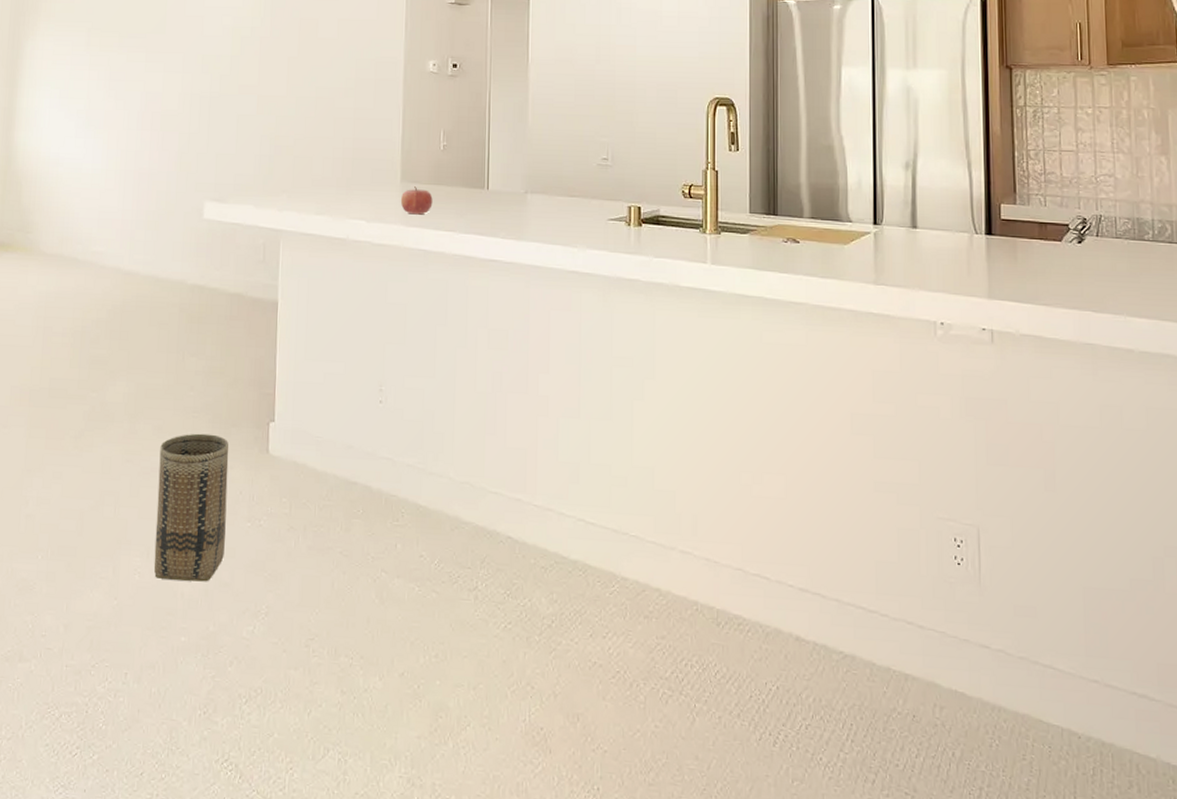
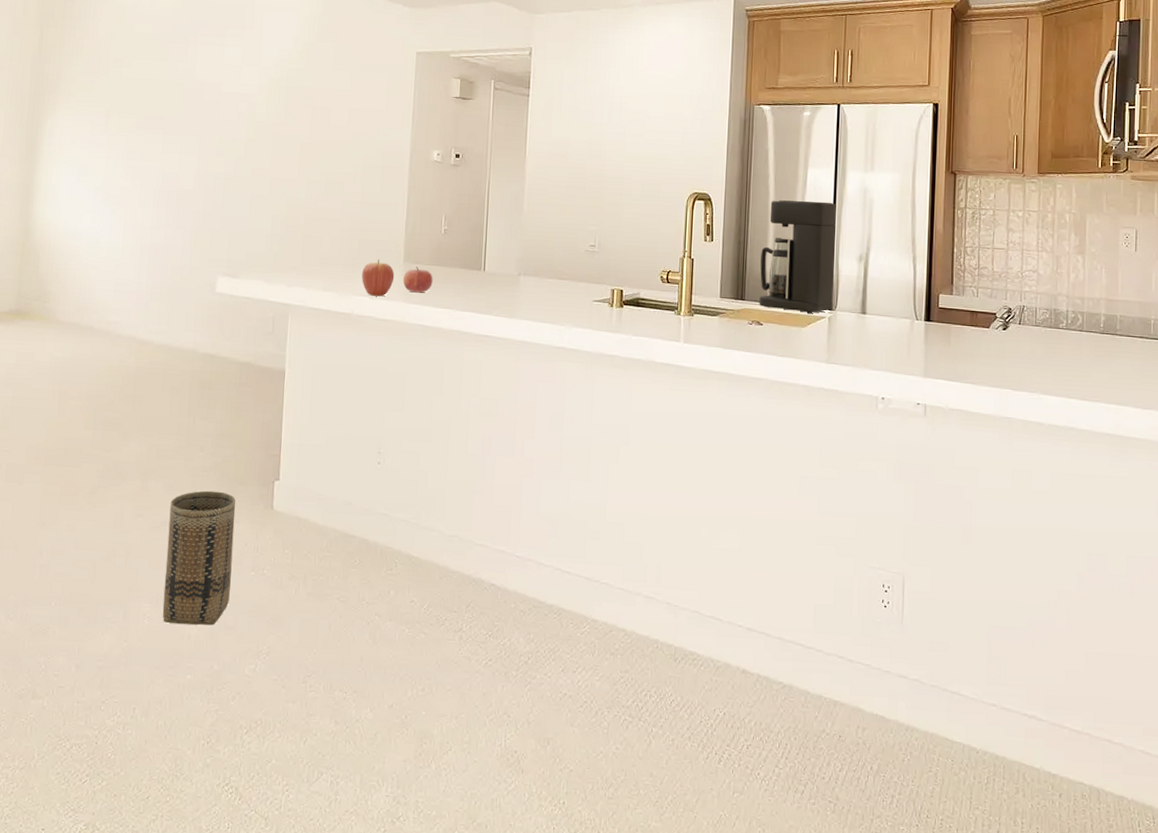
fruit: none [356,179,392,220] -> present [362,259,395,297]
coffee maker: none [793,103,878,228] -> present [759,200,836,313]

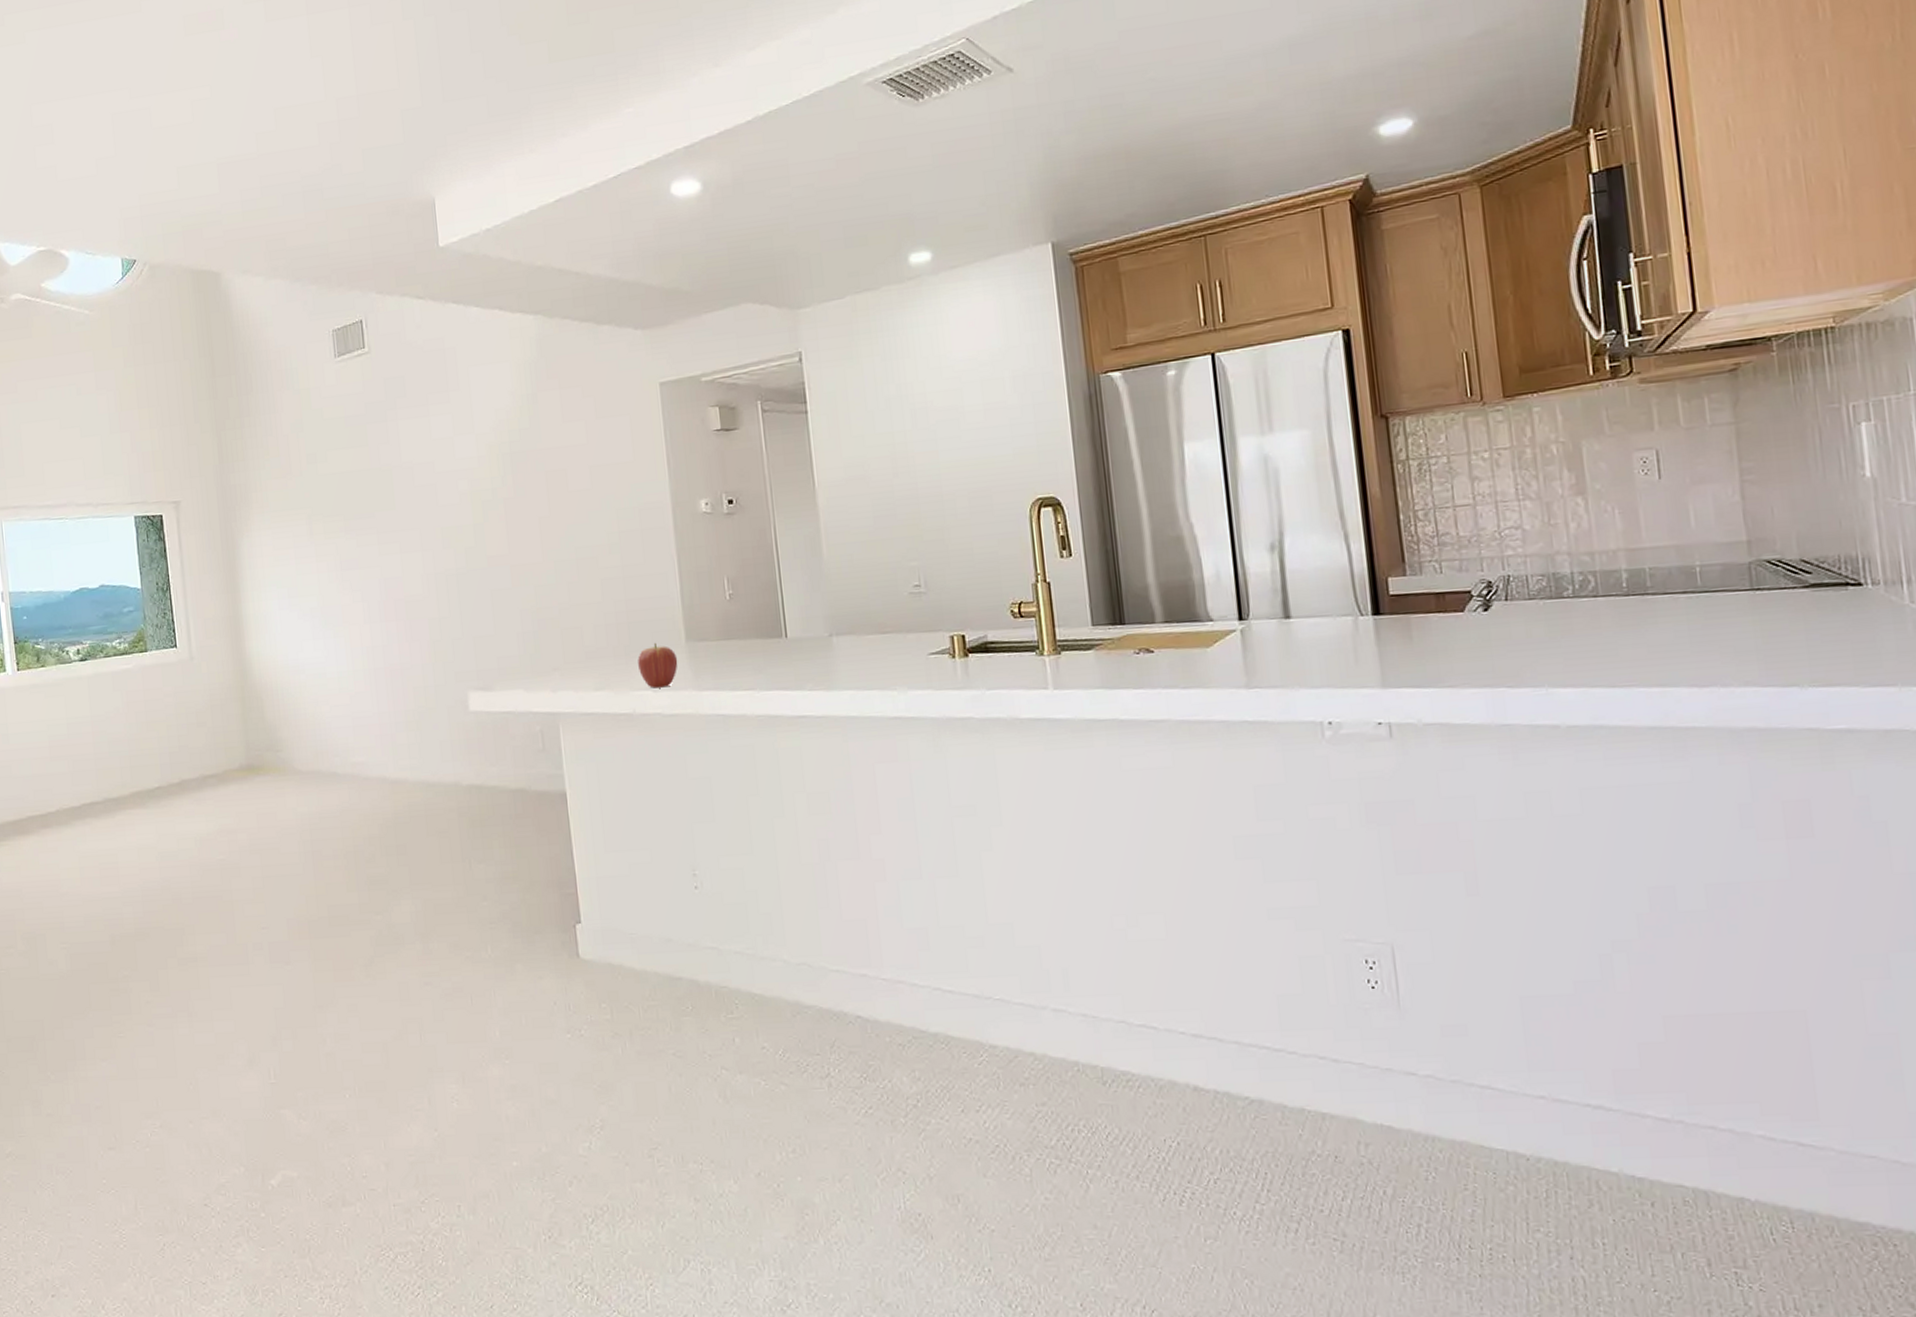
basket: present [162,490,236,626] -> none [459,944,547,1104]
fruit: present [402,267,433,293] -> none [688,645,726,677]
coffee maker: present [759,200,836,313] -> none [1137,481,1244,630]

